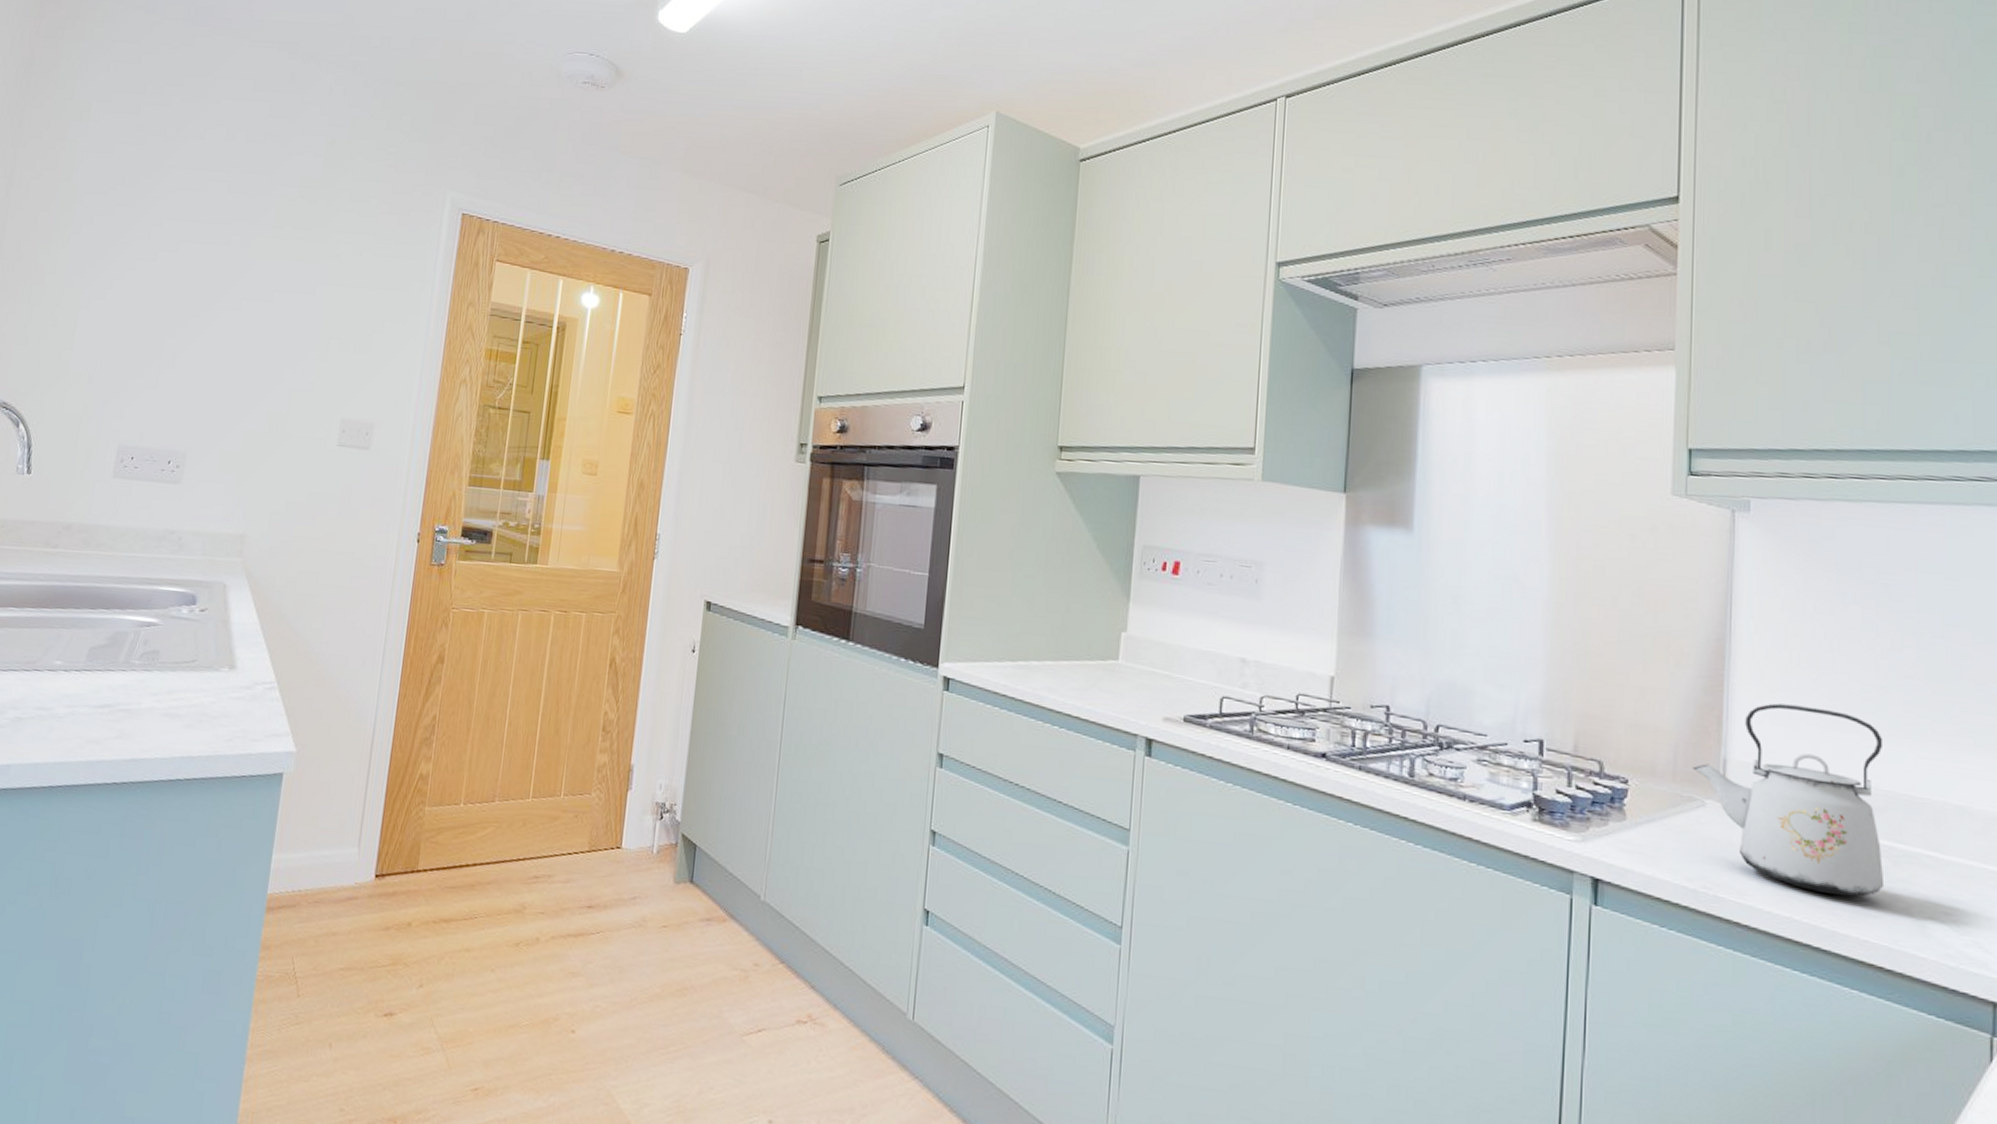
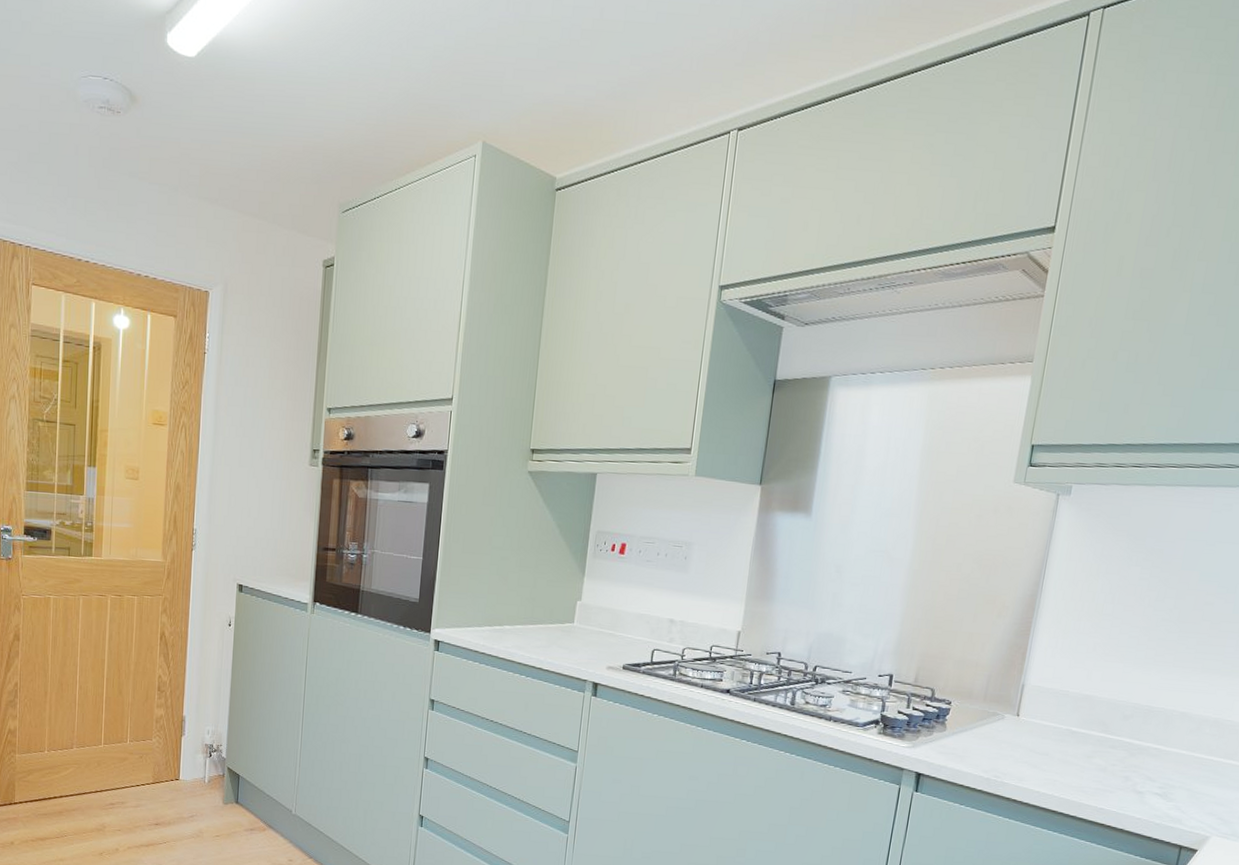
kettle: present [1693,703,1885,897] -> none [999,642,1139,779]

